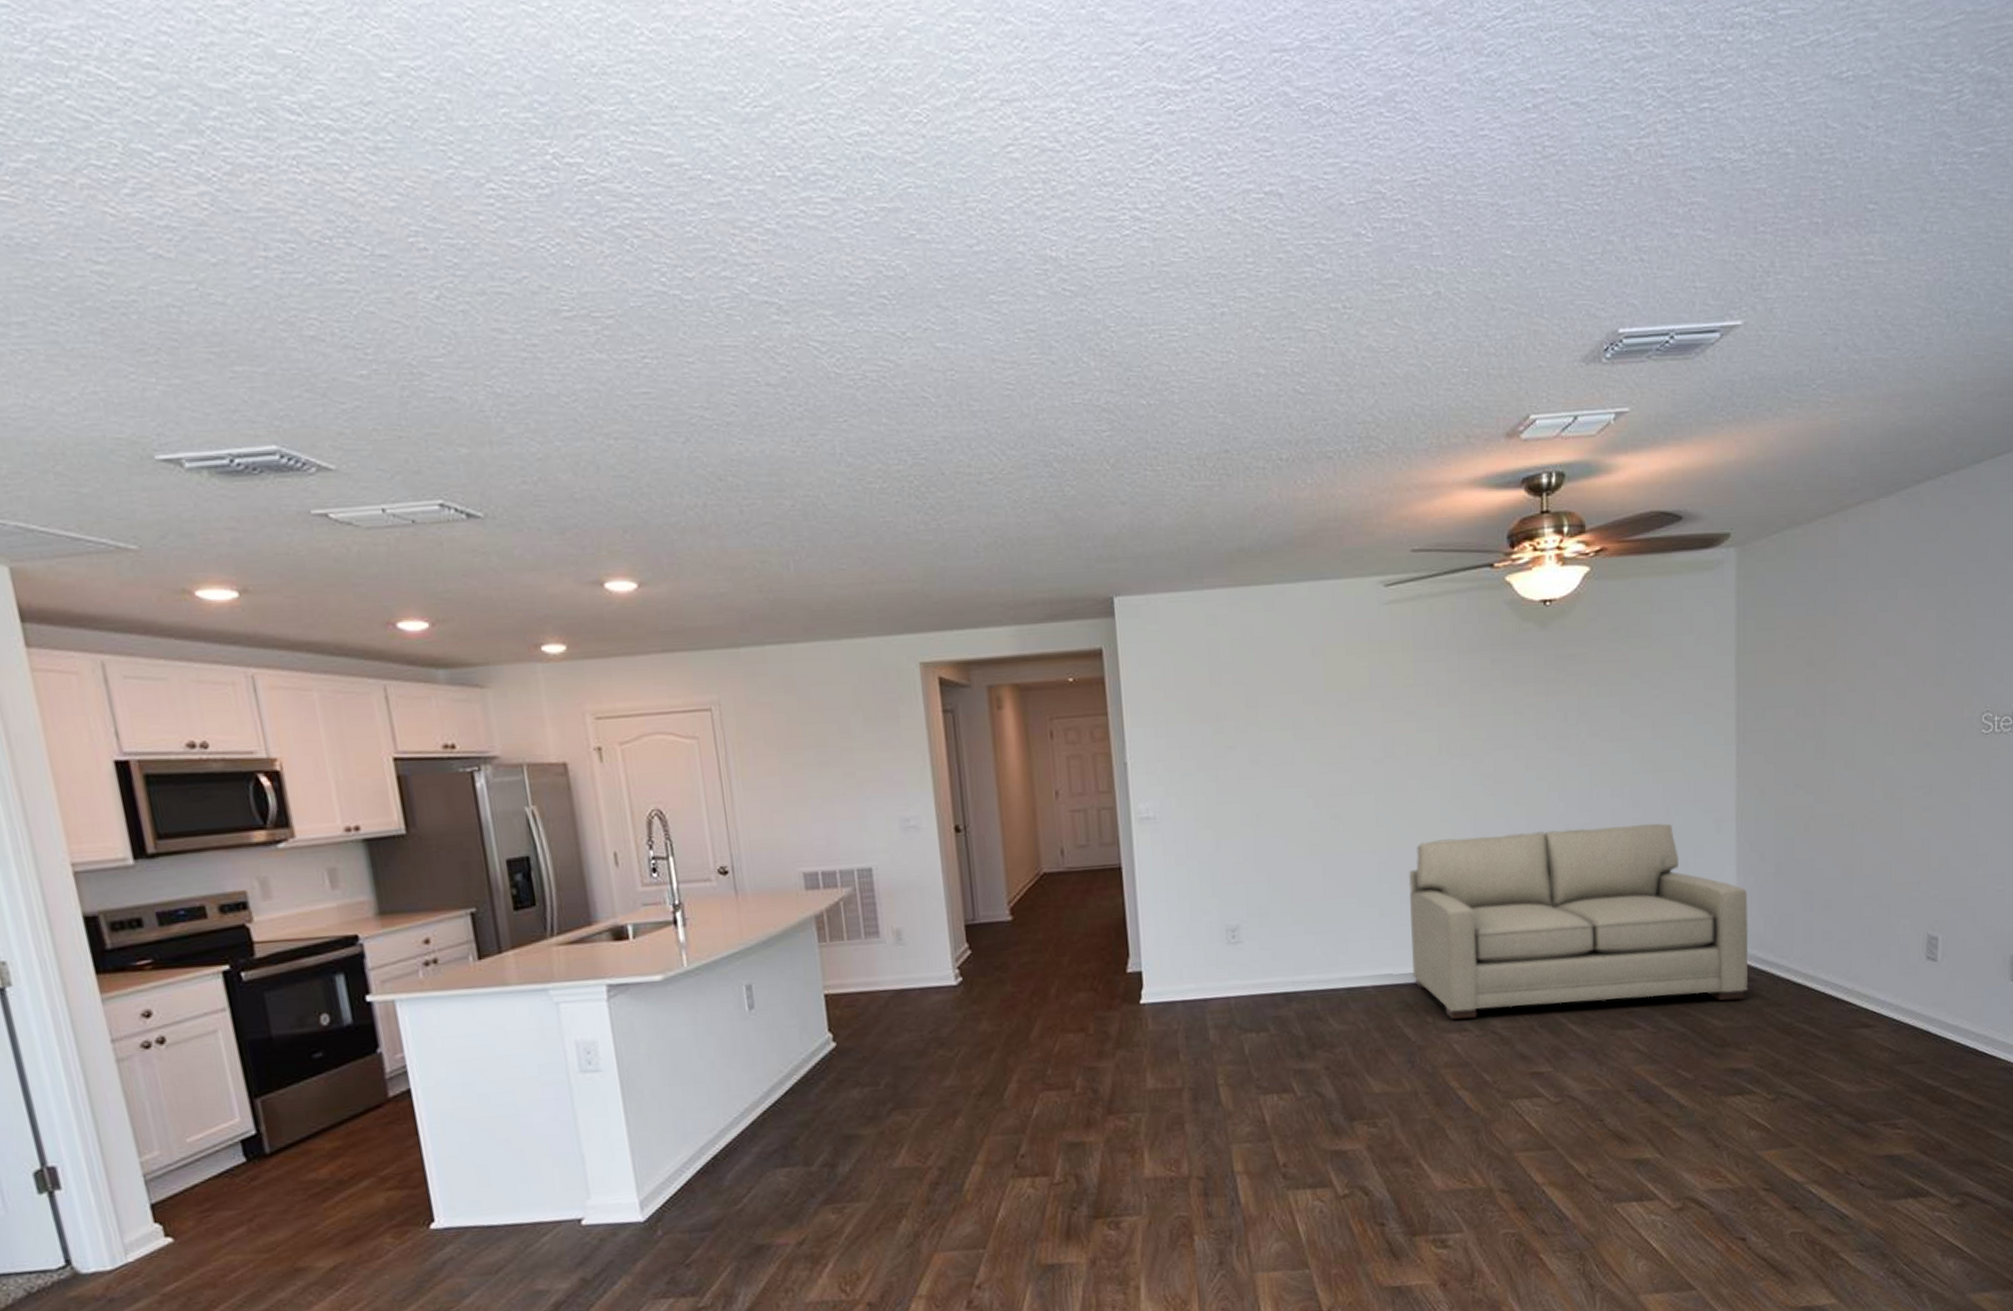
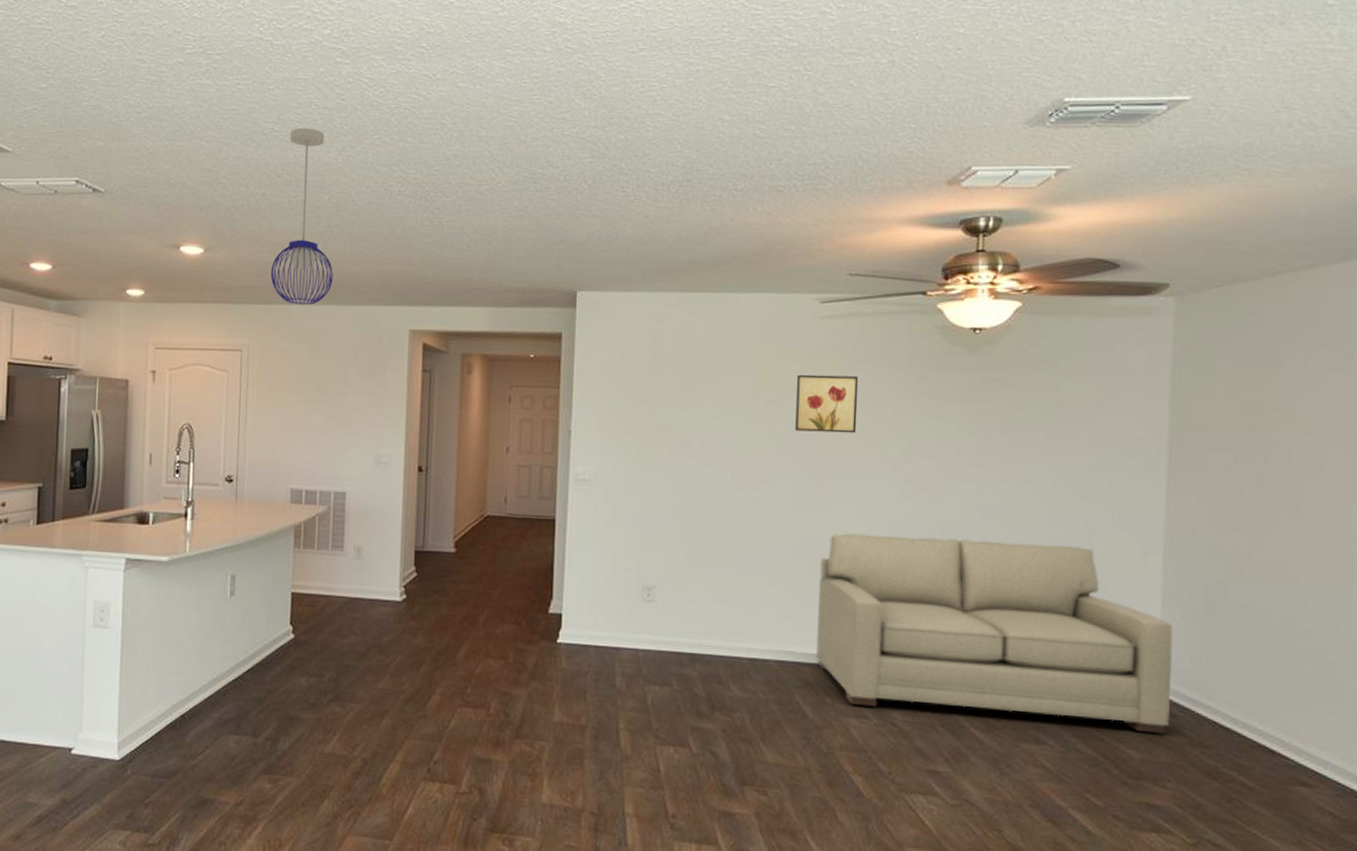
pendant light: none [727,412,815,645] -> present [270,128,333,305]
wall art: none [1368,666,1434,735] -> present [795,374,859,434]

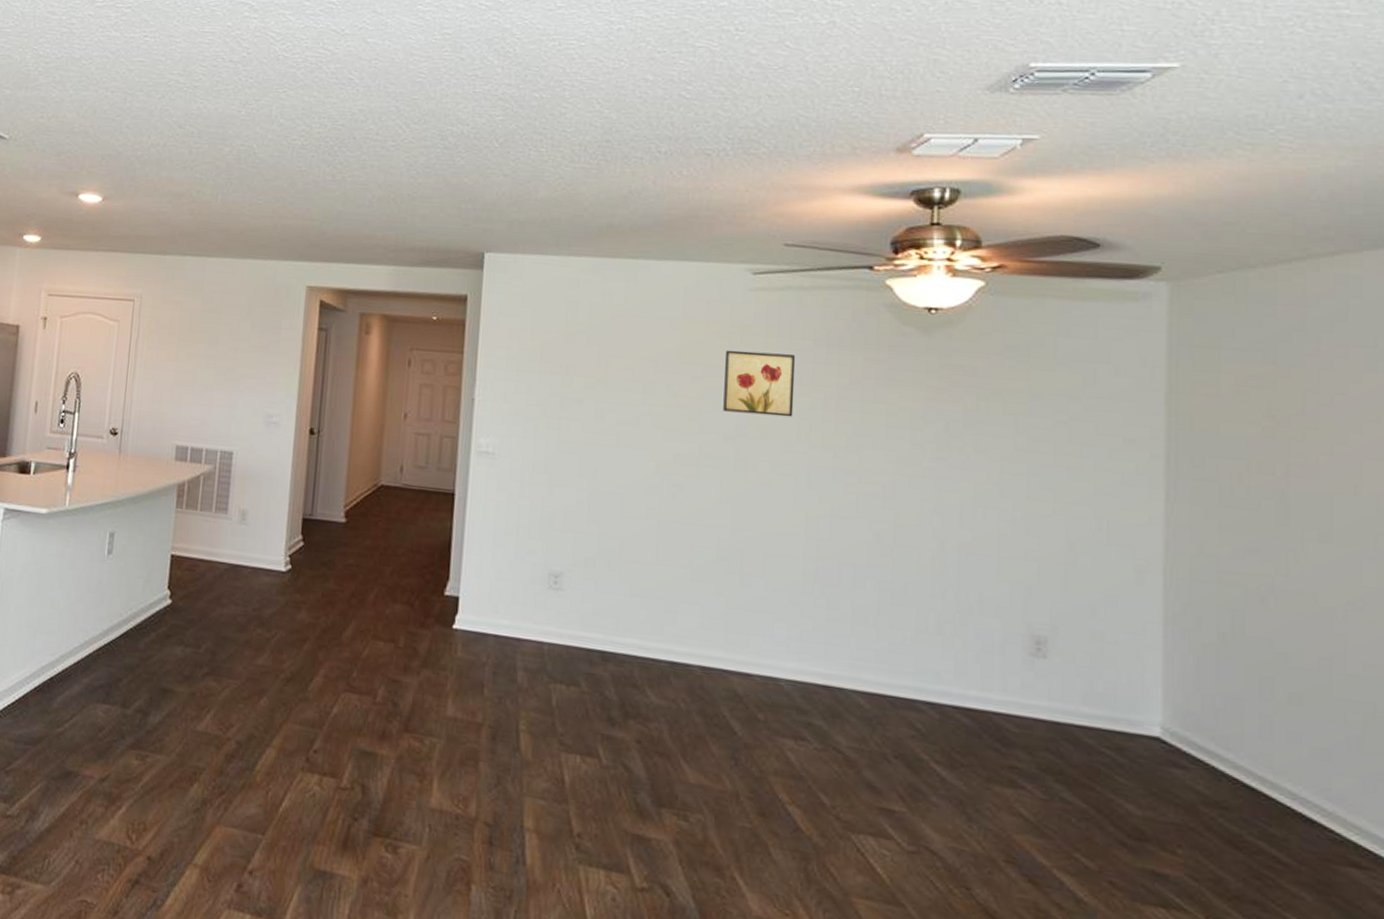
pendant light: present [270,128,333,305] -> none [167,80,231,257]
sofa: present [815,533,1173,734] -> none [745,528,1180,789]

